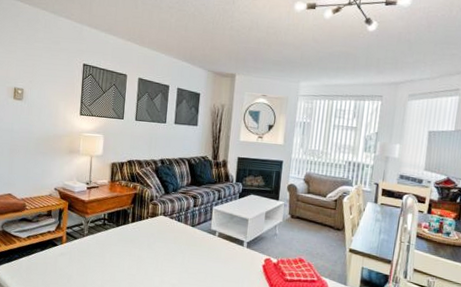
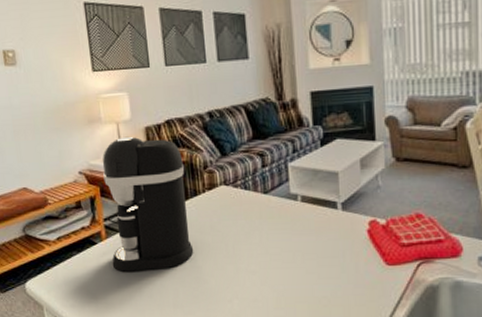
coffee maker: none [66,167,136,273] -> present [102,136,194,272]

